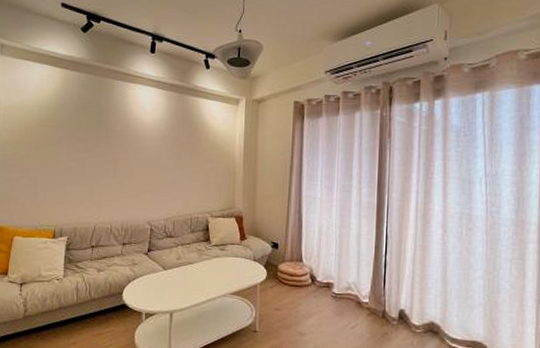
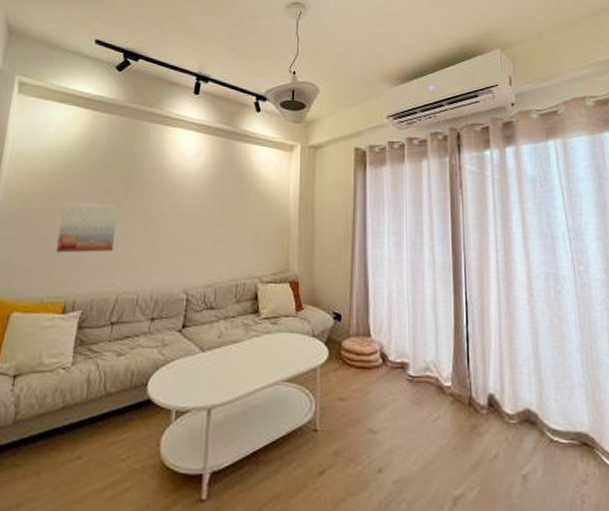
wall art: none [43,150,91,191] -> present [55,203,117,253]

